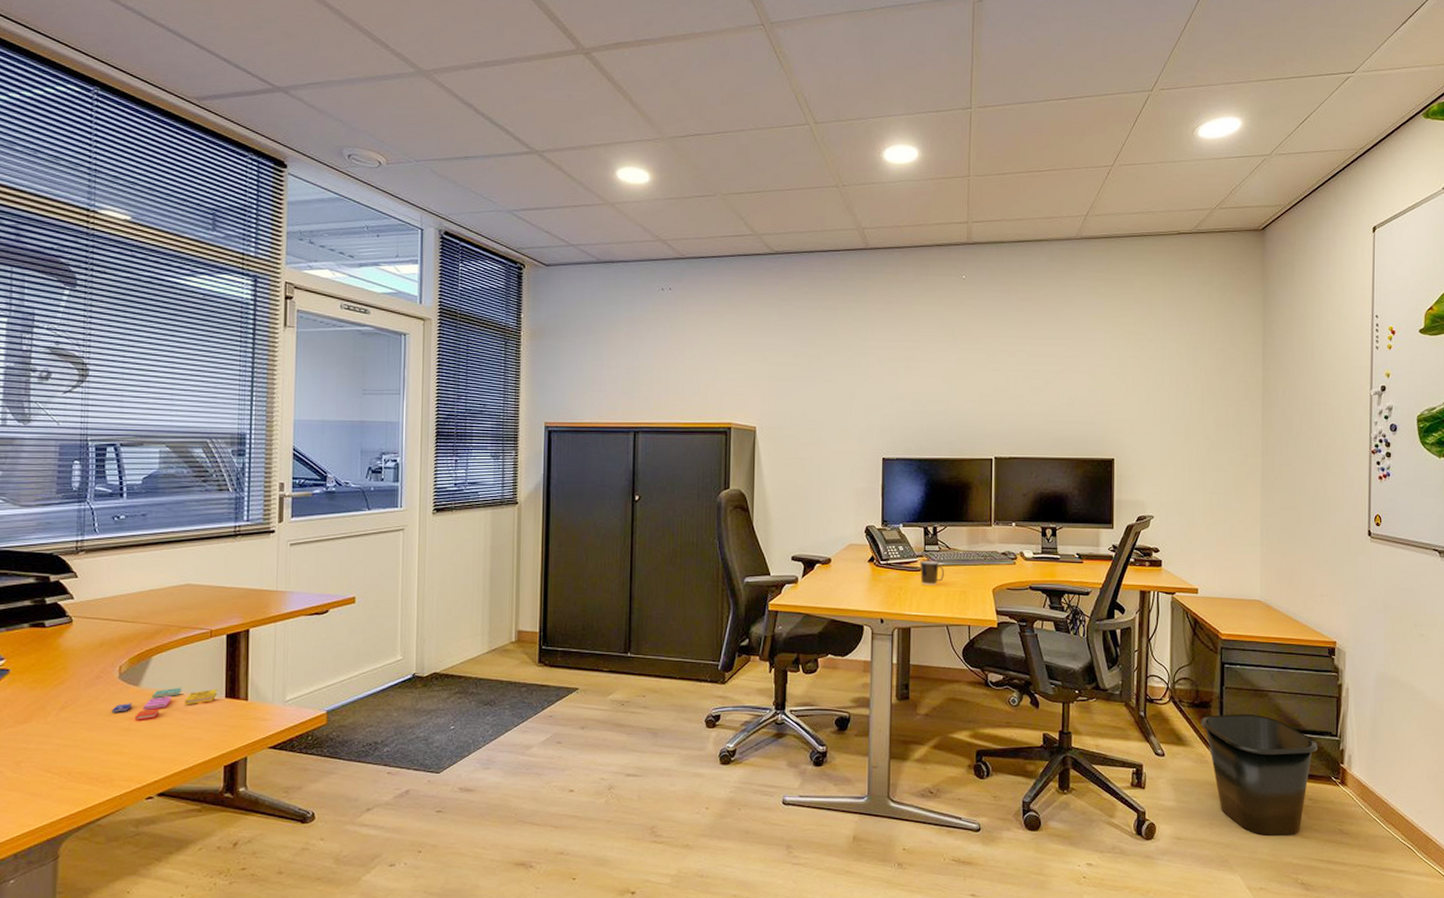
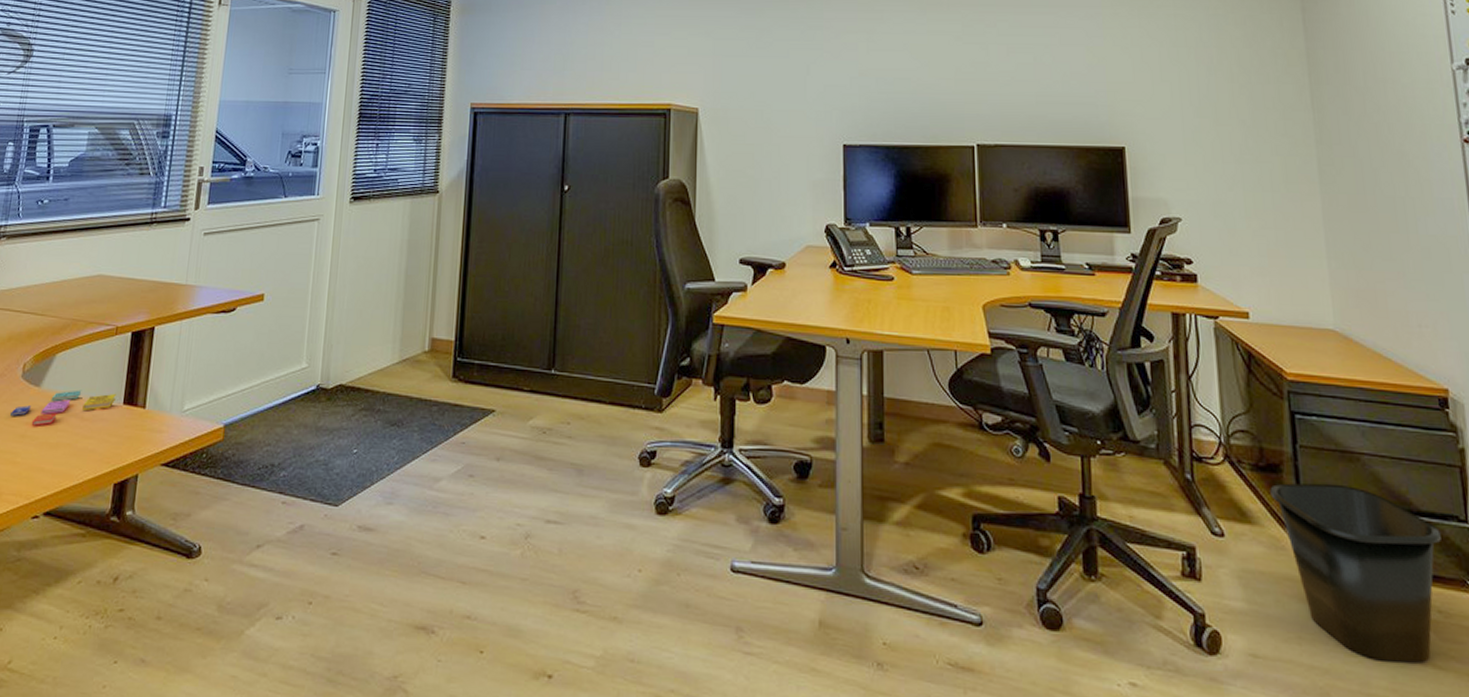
mug: present [920,560,945,586] -> none [892,267,923,299]

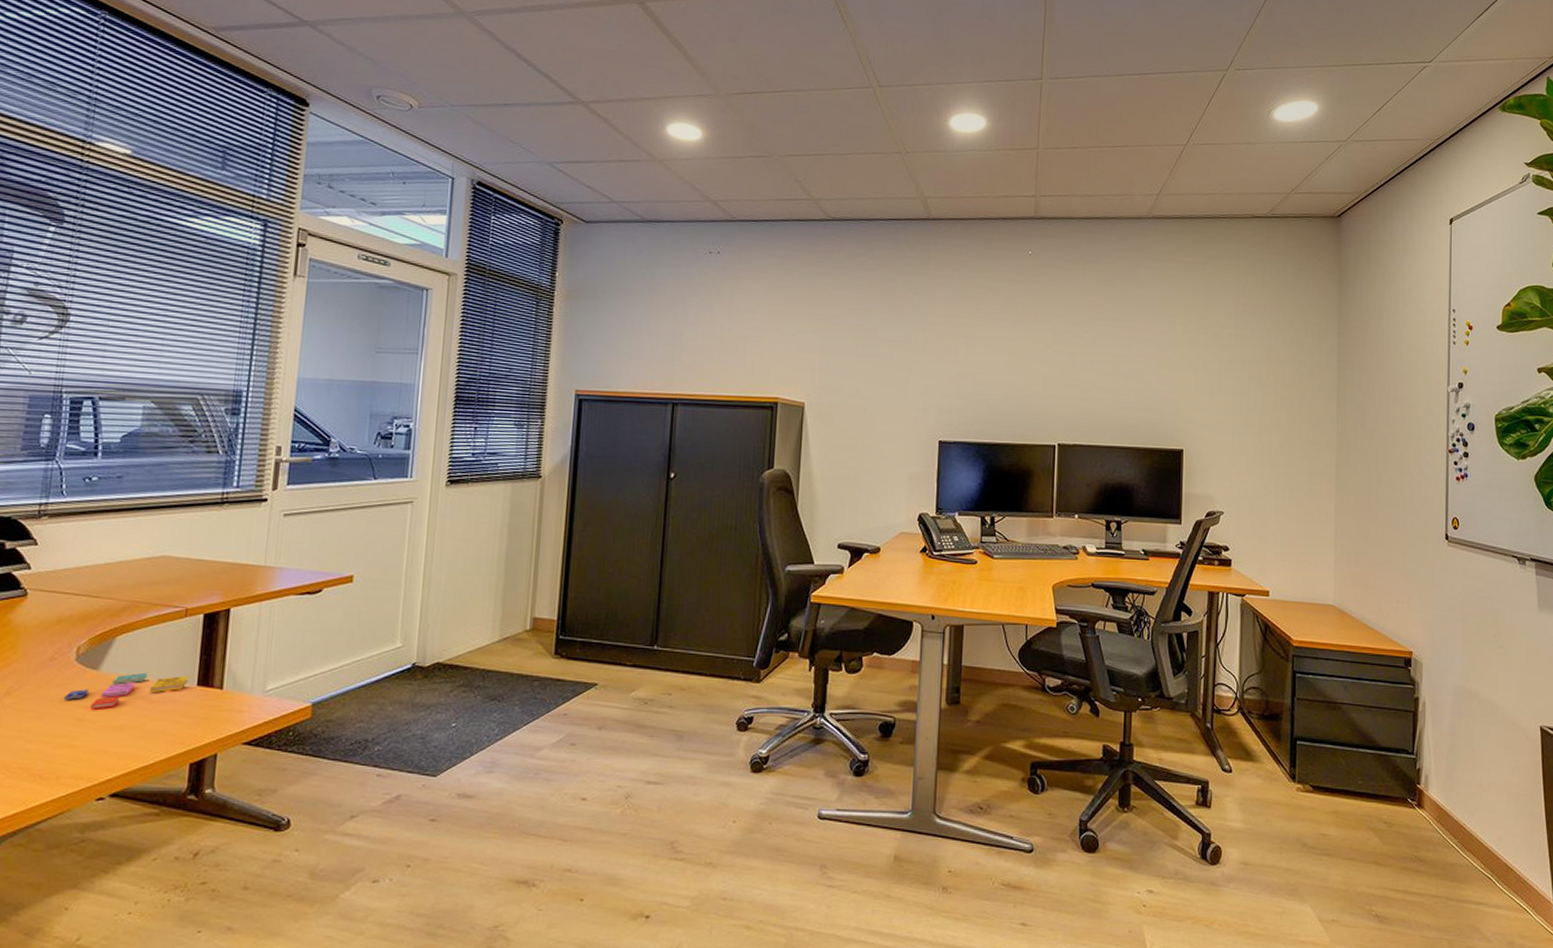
waste bin: present [1270,483,1441,663] -> none [1271,727,1393,862]

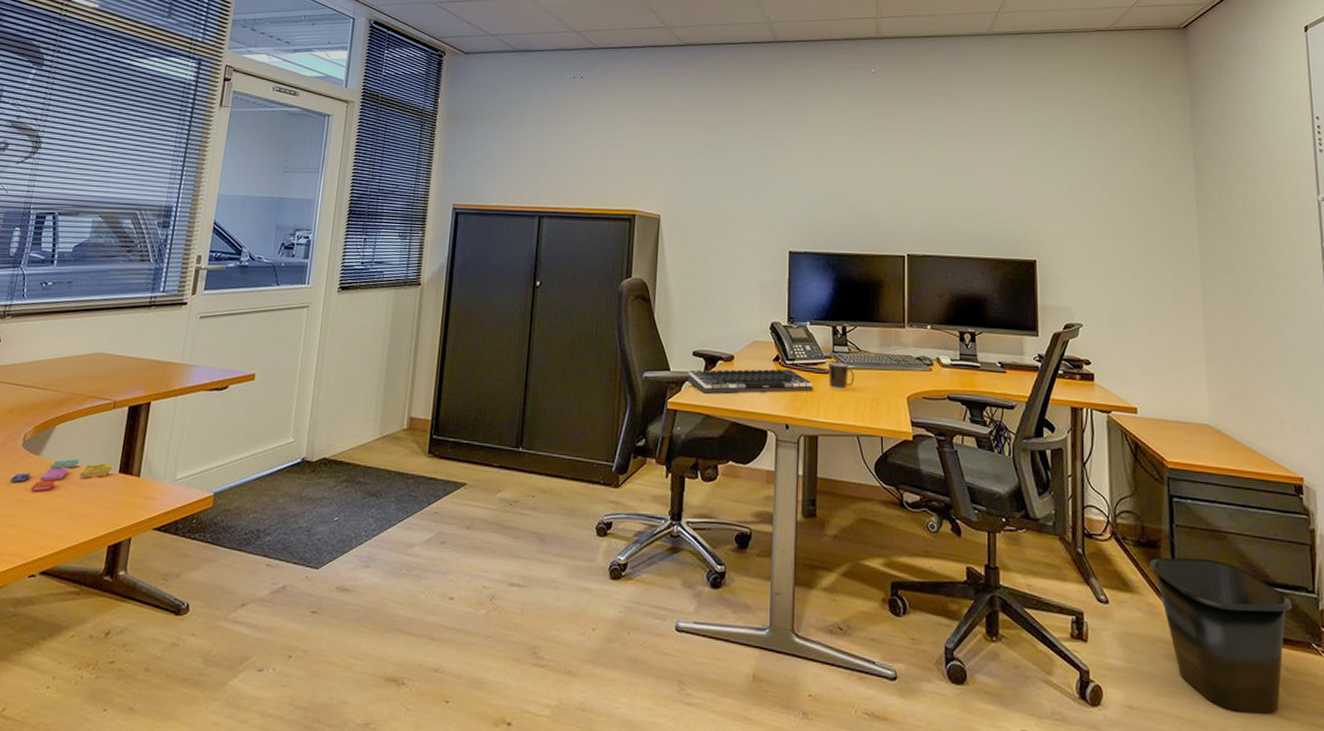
computer keyboard: none [831,560,960,587] -> present [687,369,814,394]
mug: none [975,552,1002,580] -> present [828,362,855,390]
waste bin: none [1271,727,1393,862] -> present [1149,557,1292,714]

